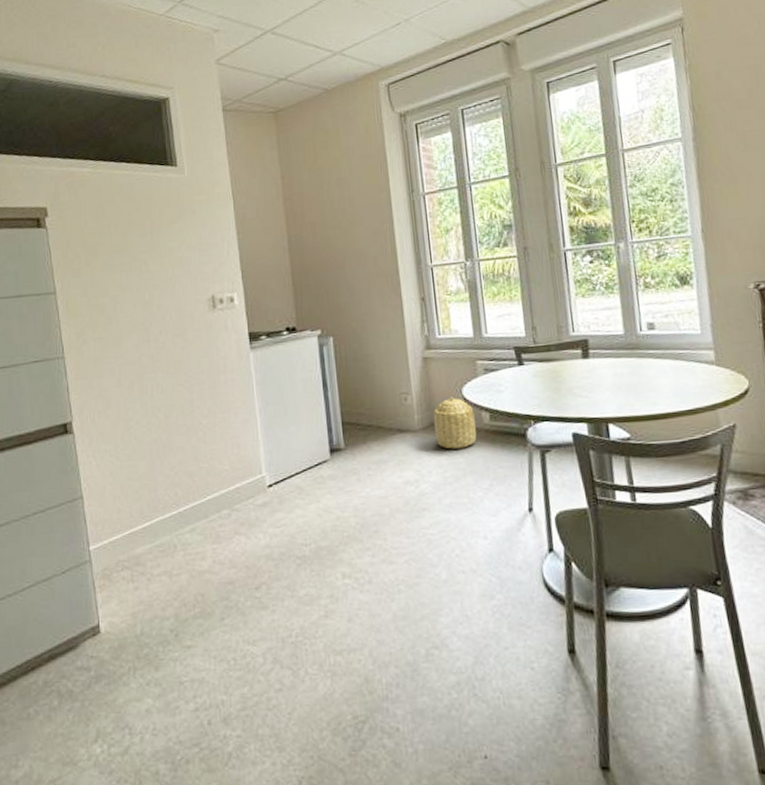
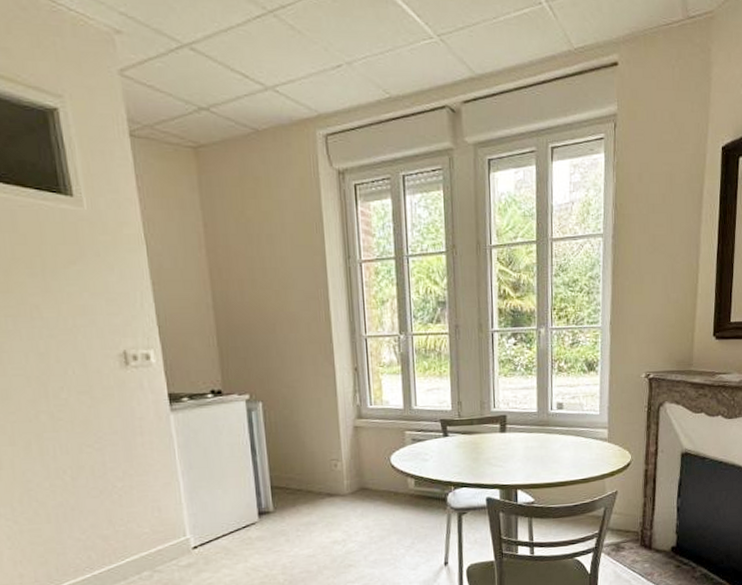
basket: present [433,397,477,450] -> none [361,464,402,512]

